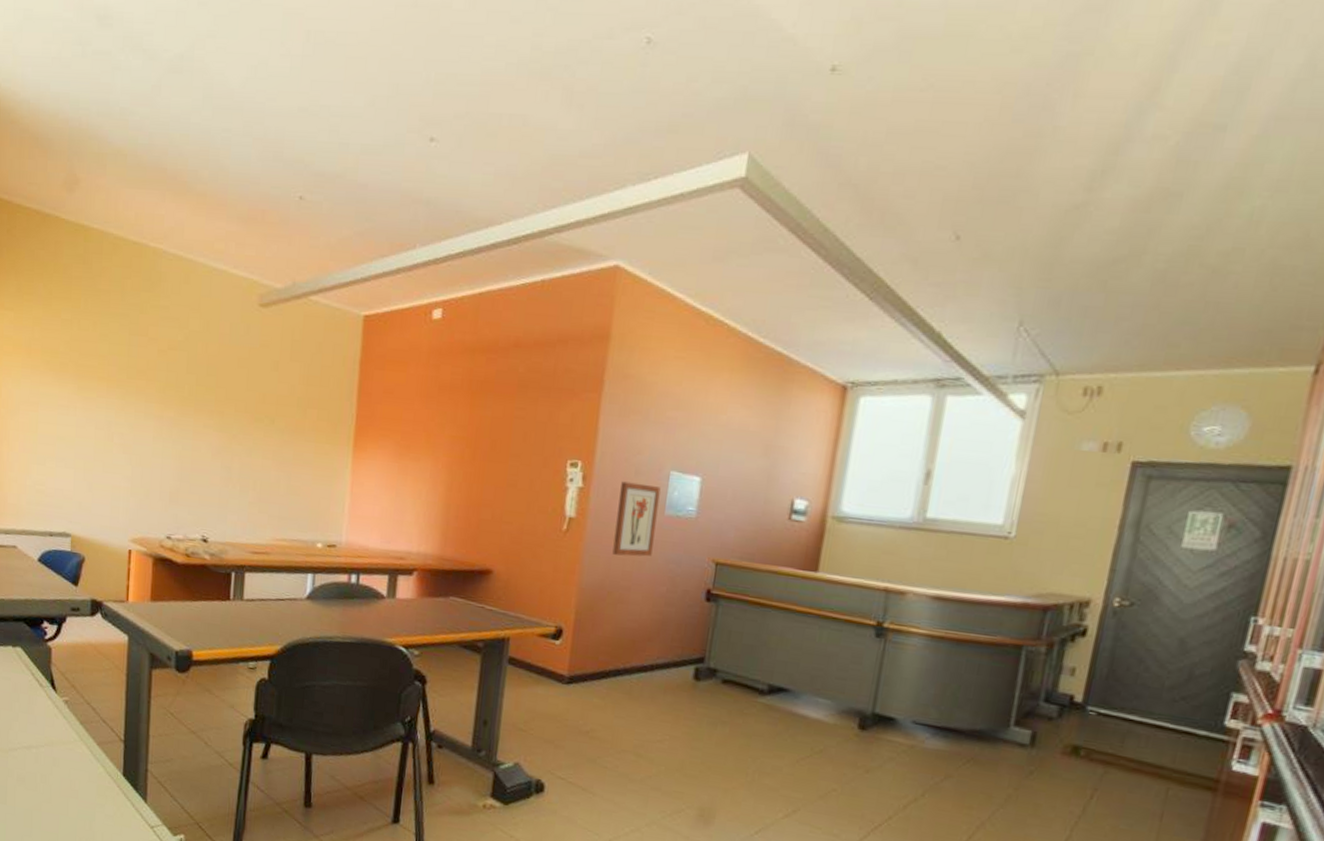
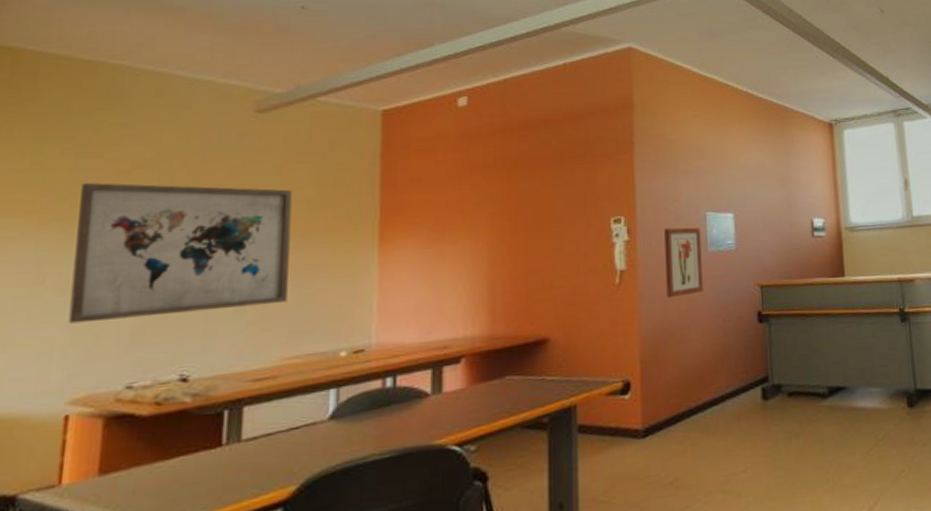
wall art: none [129,358,286,490] -> present [68,183,293,324]

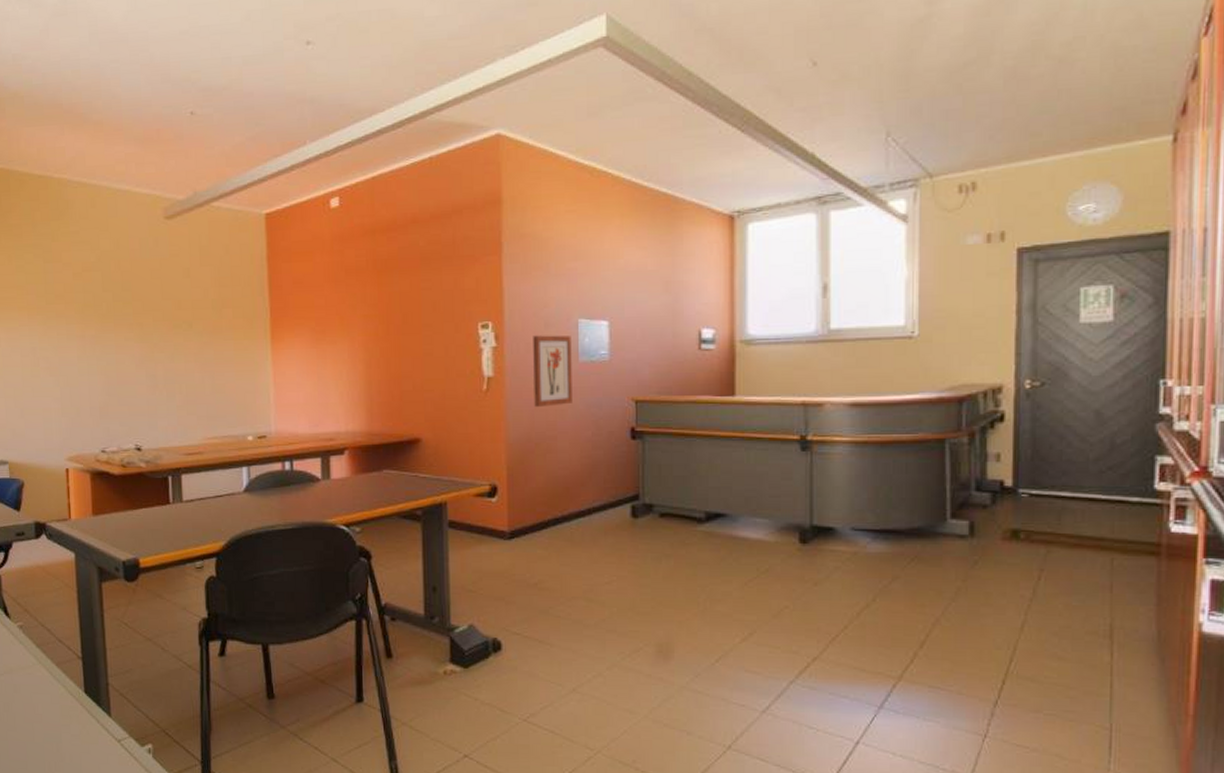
wall art: present [68,183,293,324] -> none [50,283,204,399]

